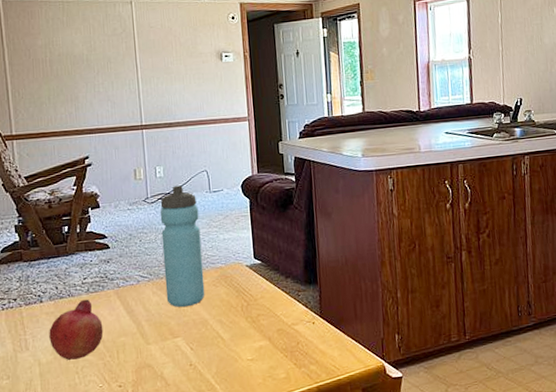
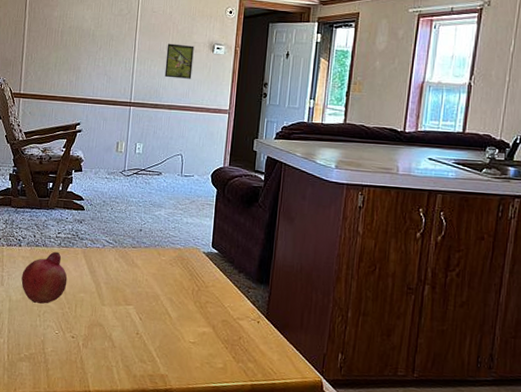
water bottle: present [160,185,205,308] -> none [126,164,168,279]
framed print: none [171,57,204,94] -> present [164,43,194,79]

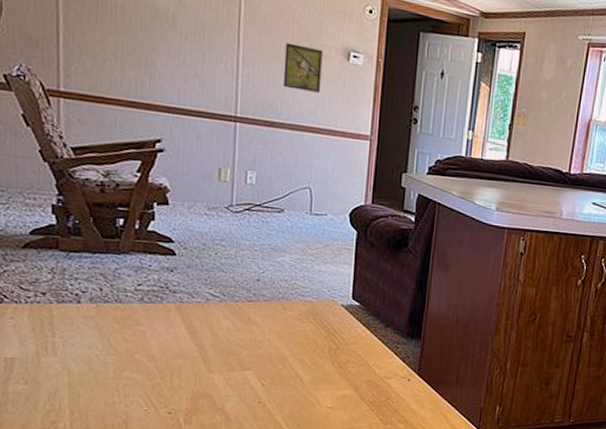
fruit: present [21,251,68,304] -> none [85,308,156,376]

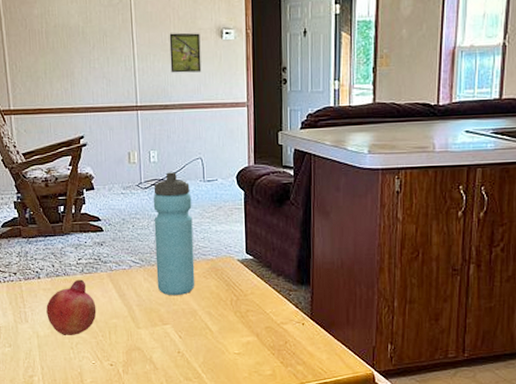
fruit: none [85,308,156,376] -> present [46,279,97,336]
water bottle: none [240,198,294,339] -> present [153,172,195,296]

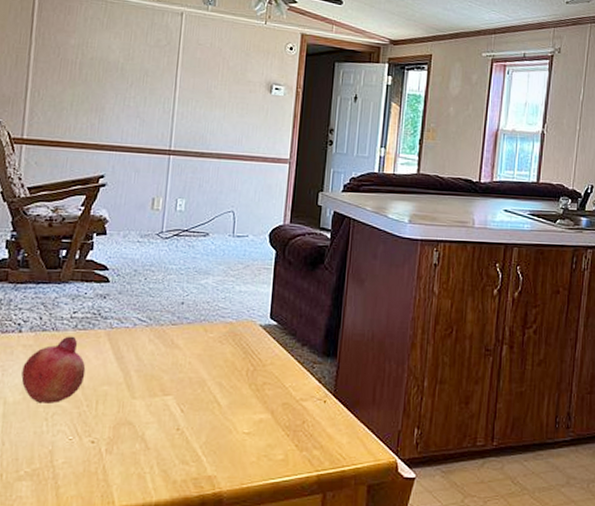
water bottle: present [153,172,195,296] -> none [163,223,217,362]
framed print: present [169,32,202,73] -> none [212,81,249,124]

